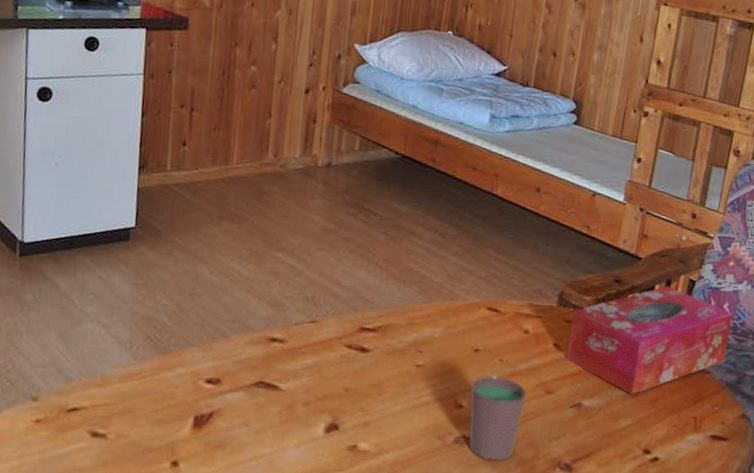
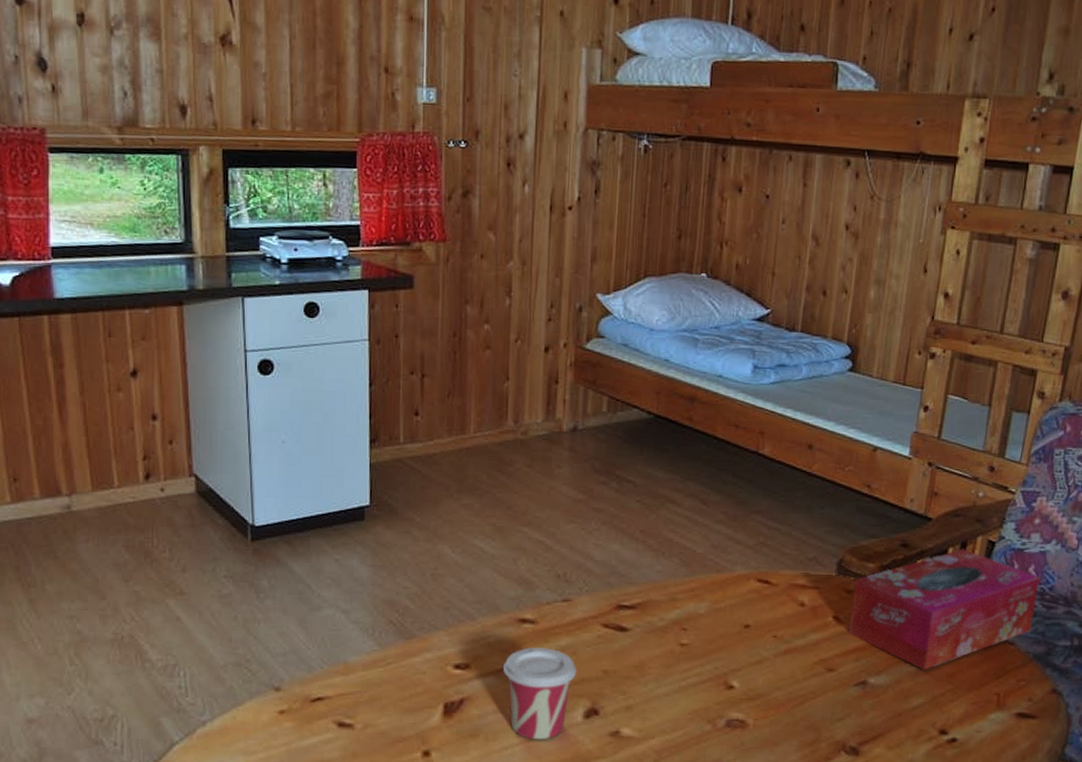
cup: none [252,365,321,453] -> present [503,647,577,740]
cup: present [468,375,527,461] -> none [741,653,805,746]

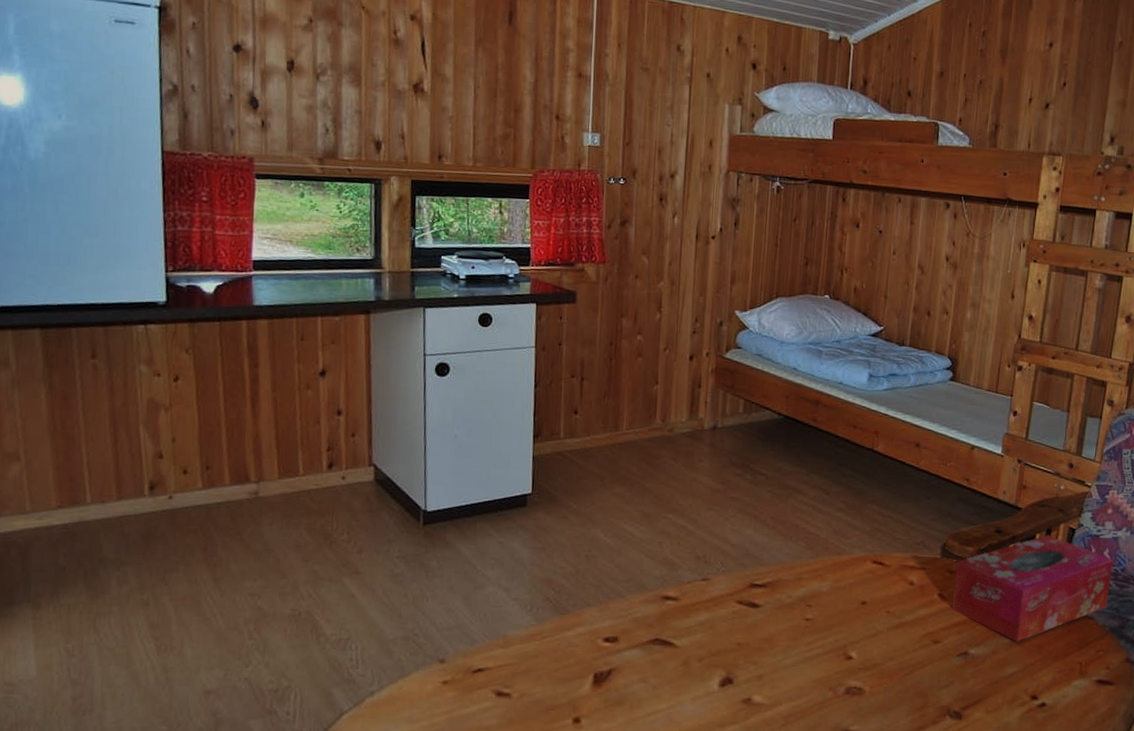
cup: present [503,647,577,740] -> none [648,622,714,707]

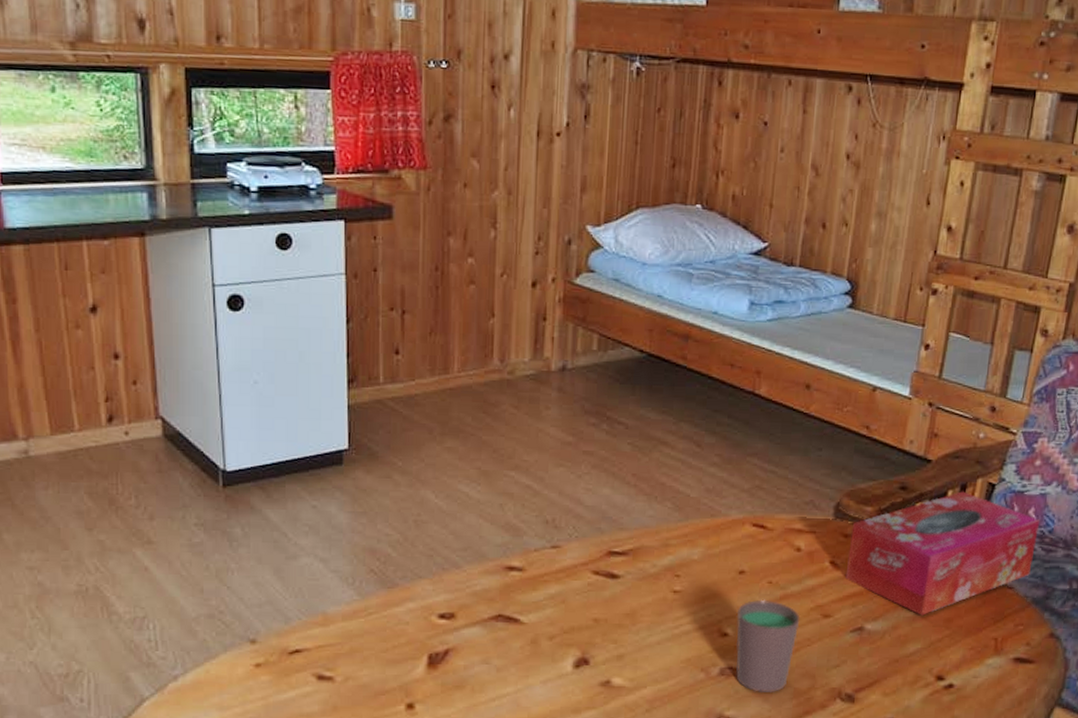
cup: none [859,627,914,711] -> present [735,599,800,694]

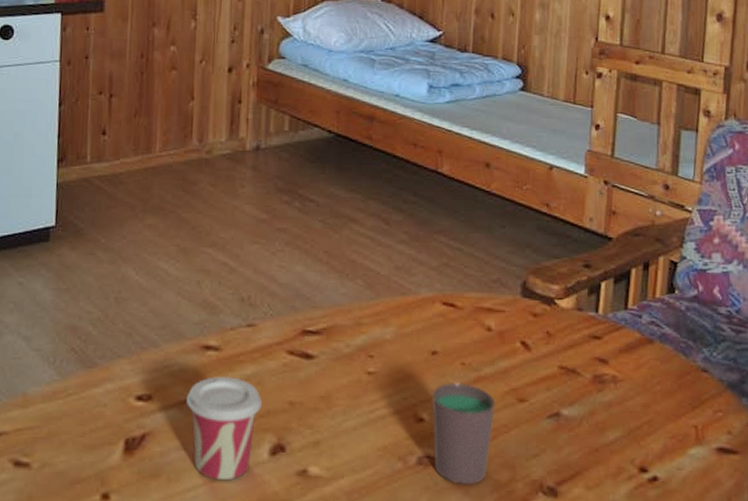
cup: none [490,596,567,691] -> present [186,377,263,481]
tissue box: present [845,491,1039,616] -> none [538,269,725,400]

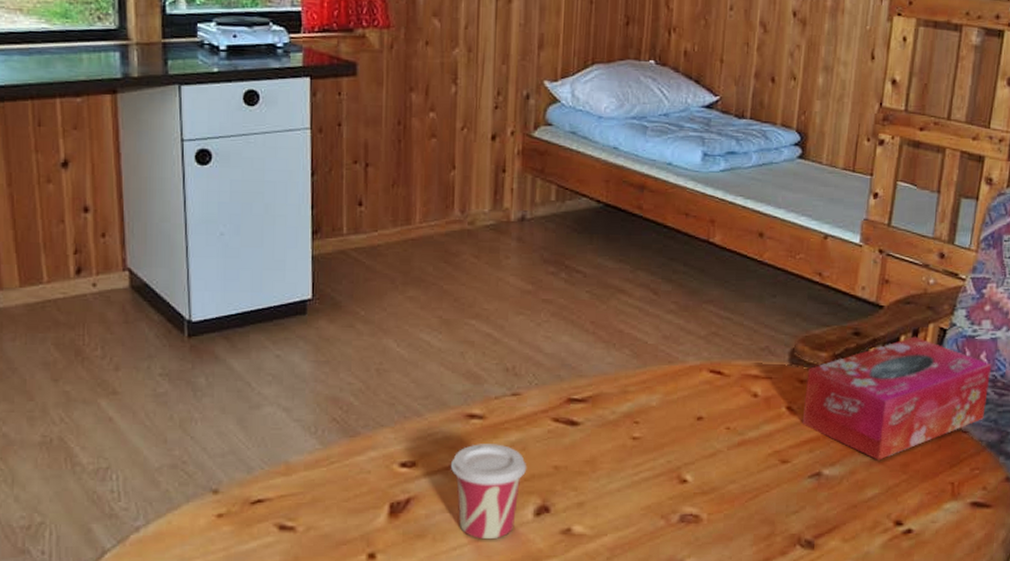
cup: present [431,382,496,486] -> none [695,445,759,540]
tissue box: none [538,269,725,400] -> present [802,336,991,460]

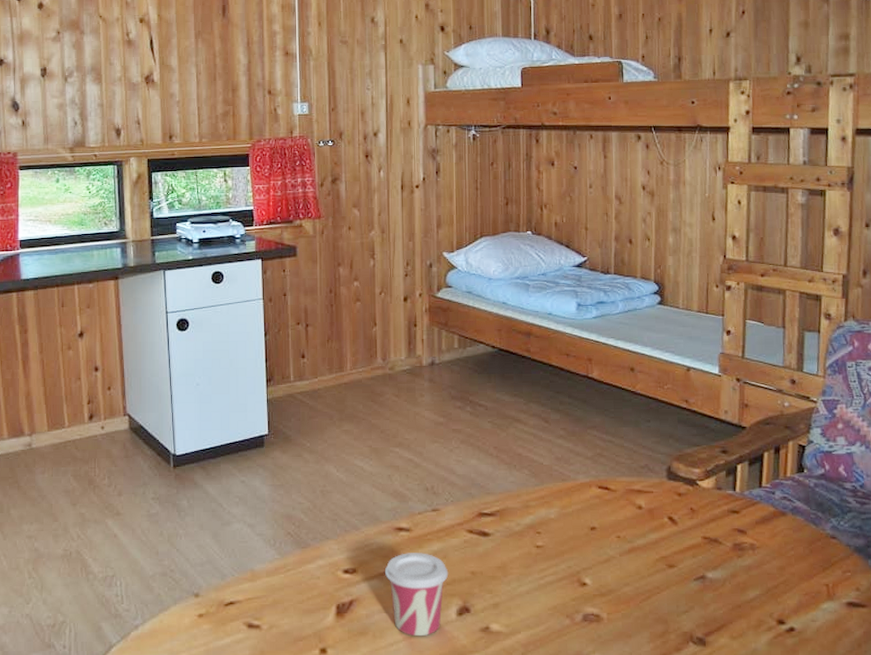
tissue box: present [802,336,991,460] -> none [683,453,851,564]

